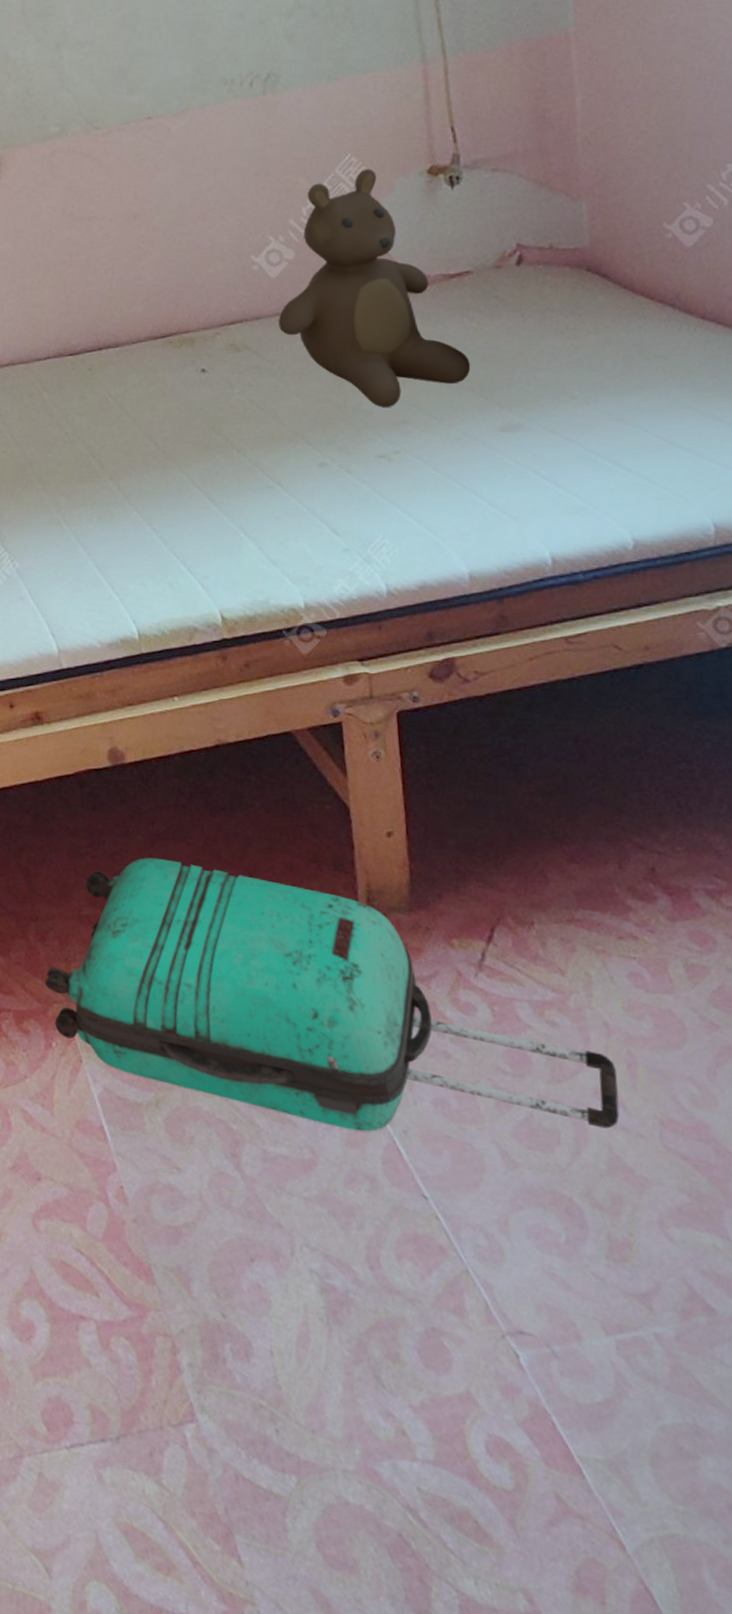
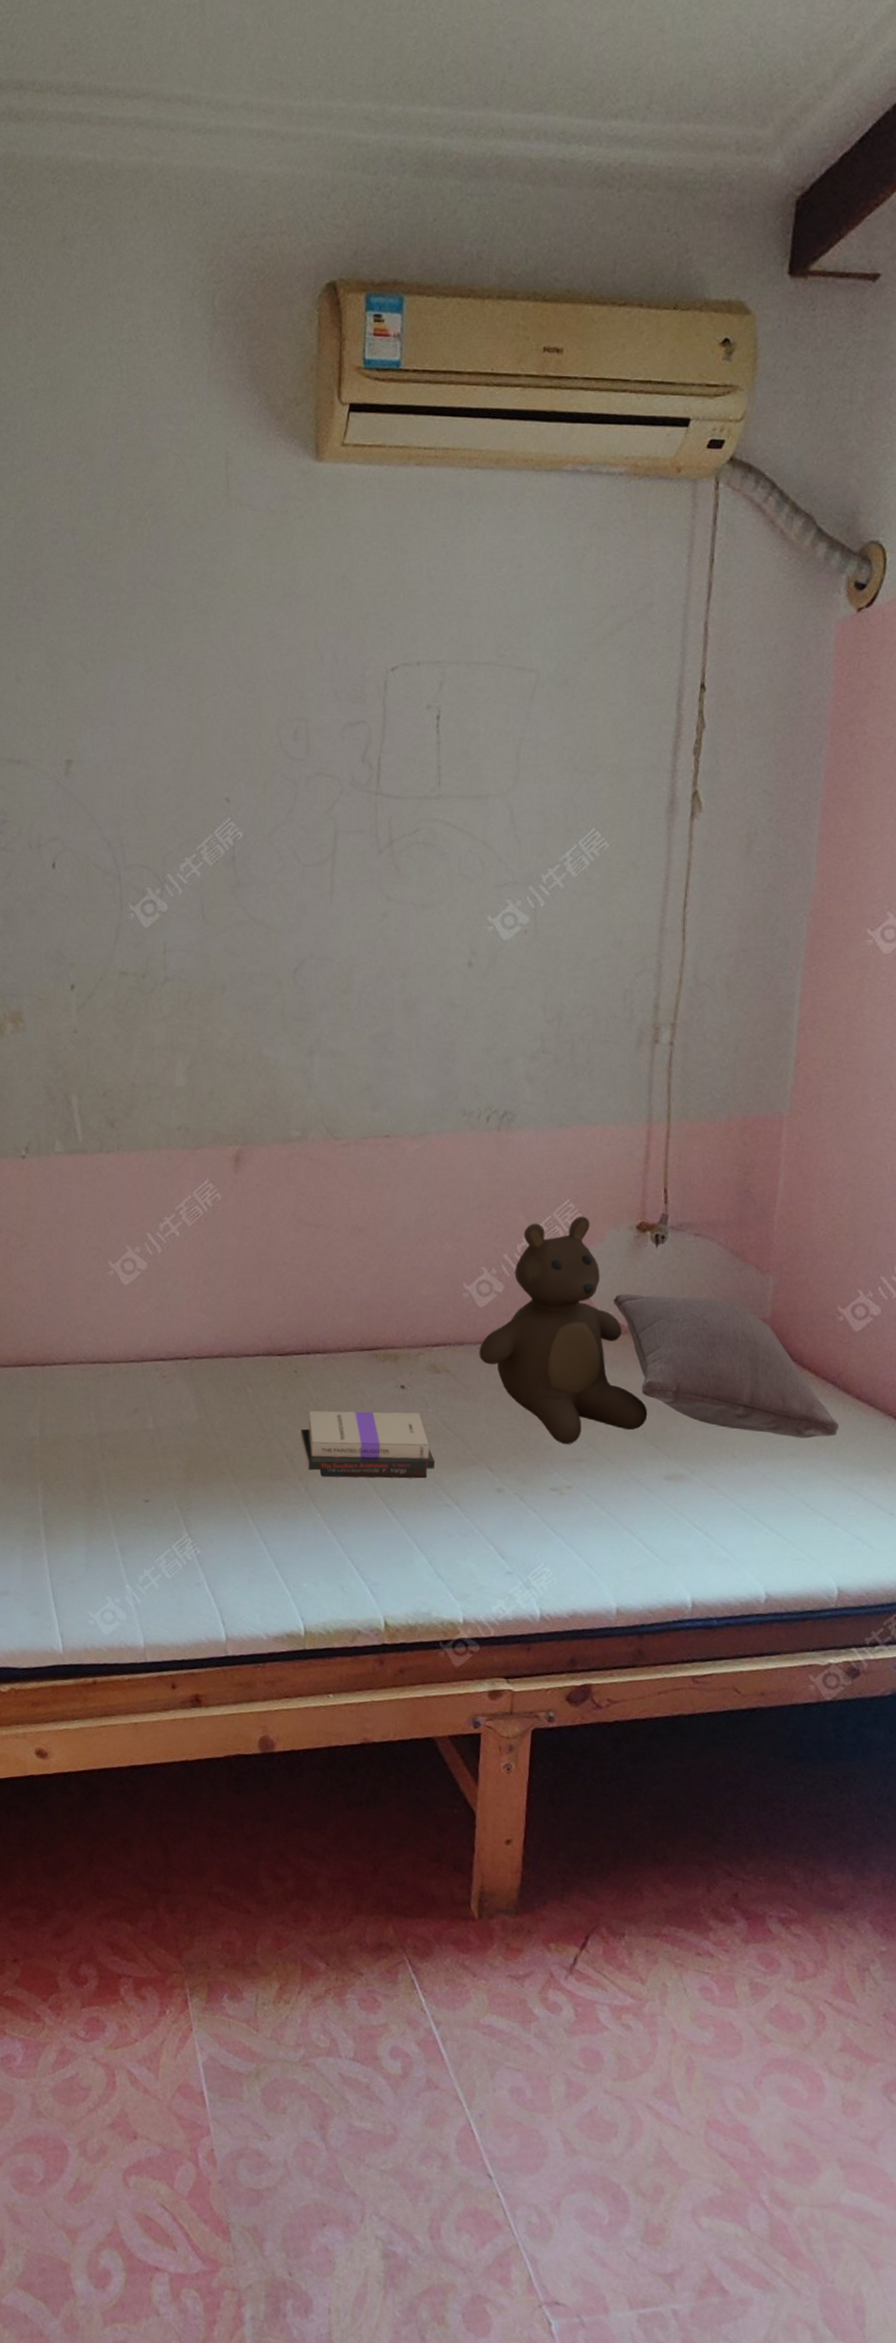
suitcase: present [44,858,620,1132] -> none [167,1843,677,2125]
books: none [104,395,250,474] -> present [300,1410,435,1479]
pillow: none [414,234,687,369] -> present [613,1293,840,1439]

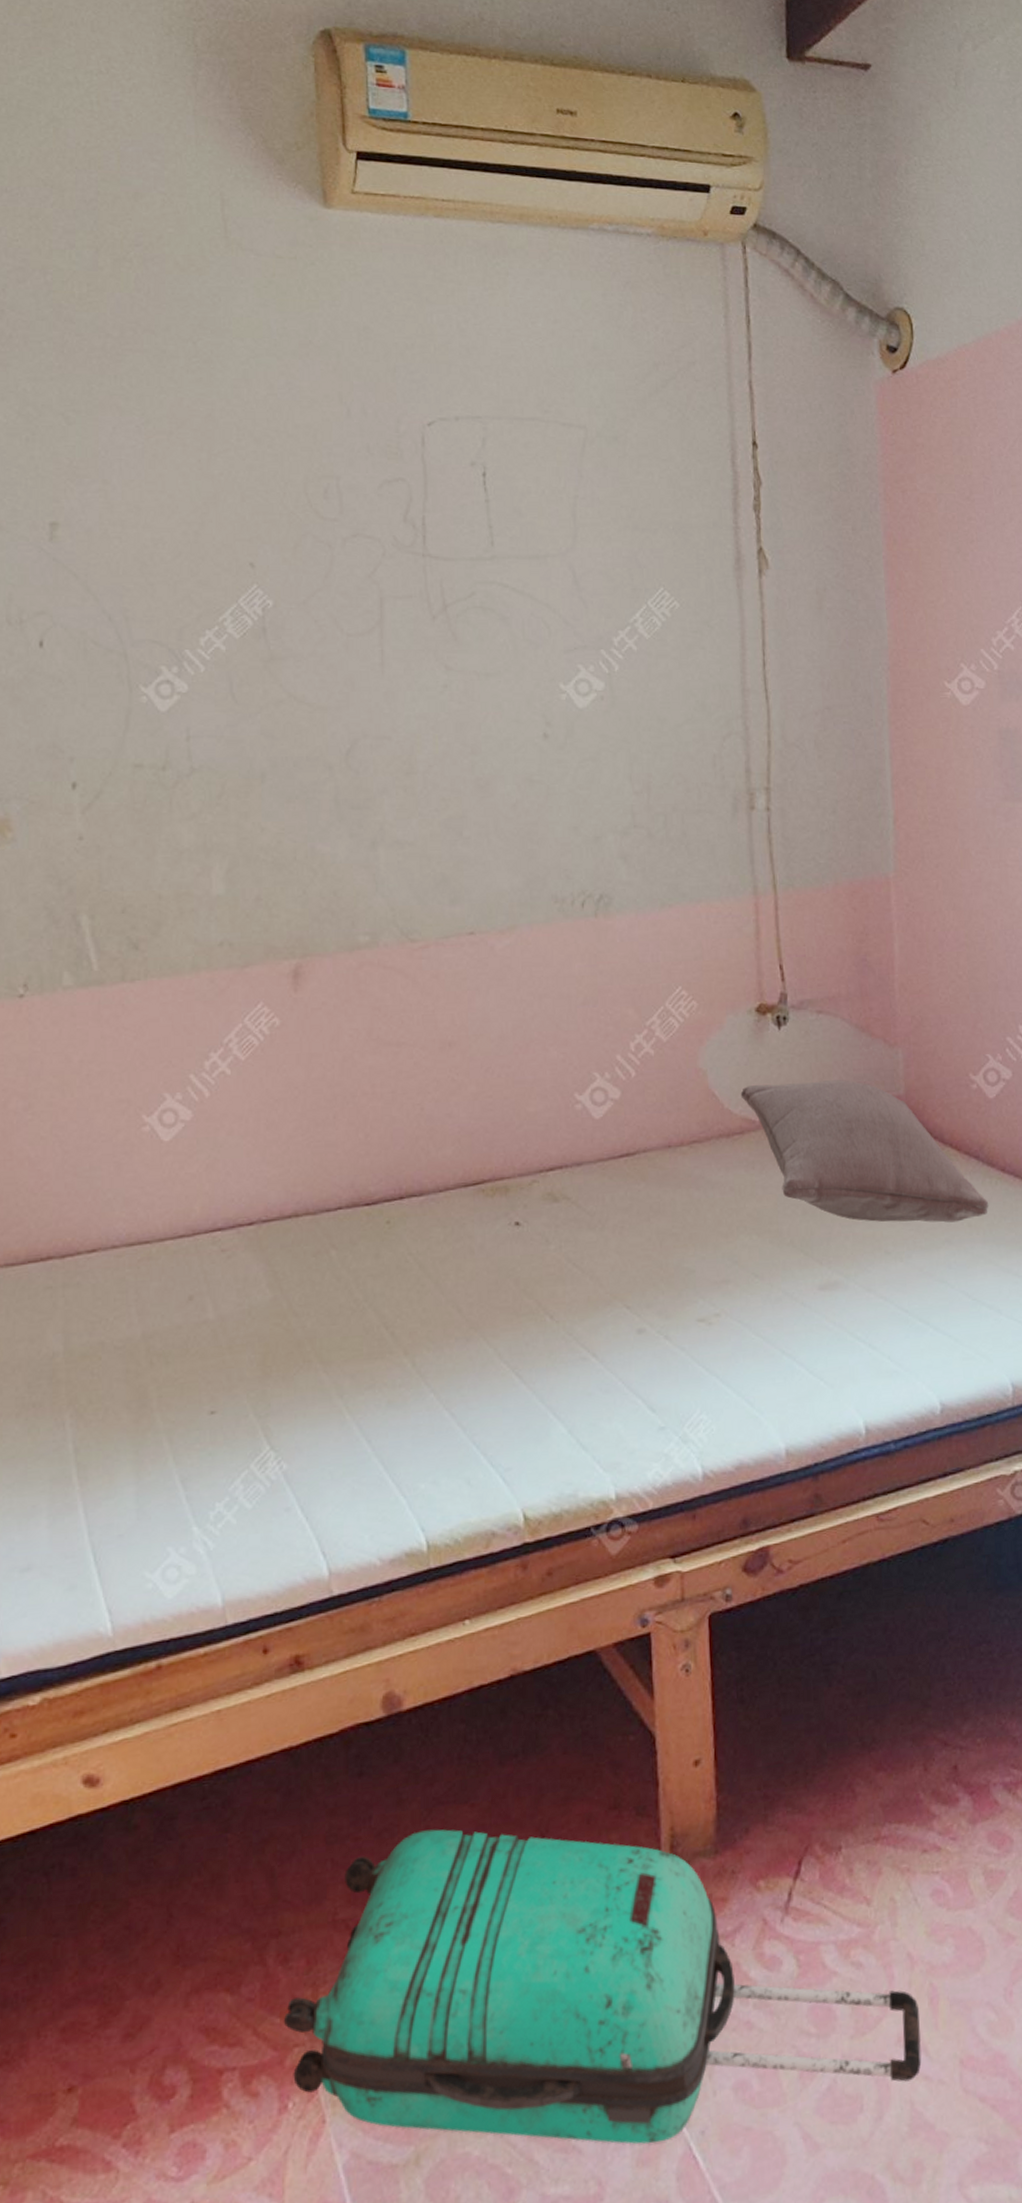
suitcase: none [167,1843,677,2125] -> present [283,1829,922,2144]
books: present [300,1410,435,1479] -> none [401,1252,564,1347]
teddy bear: present [479,1216,648,1444] -> none [600,1003,793,1265]

